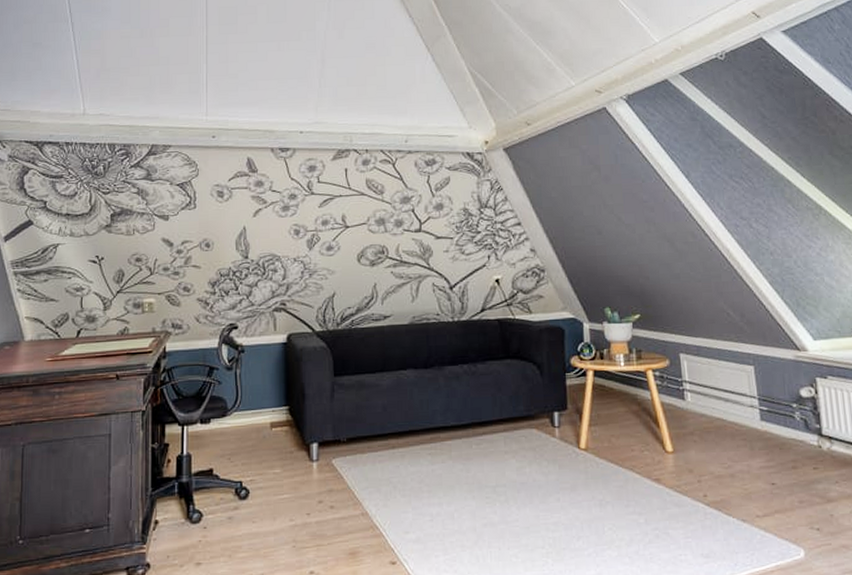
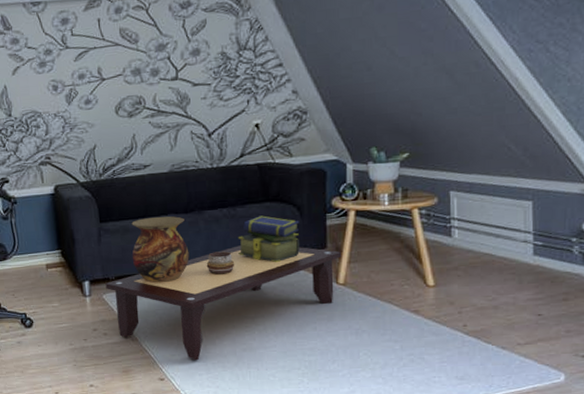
coffee table: none [336,405,582,539] -> present [105,245,341,361]
vase: none [366,371,428,446] -> present [131,216,190,283]
decorative bowl: none [445,411,476,437] -> present [206,251,235,275]
stack of books: none [478,373,541,425] -> present [237,215,300,263]

